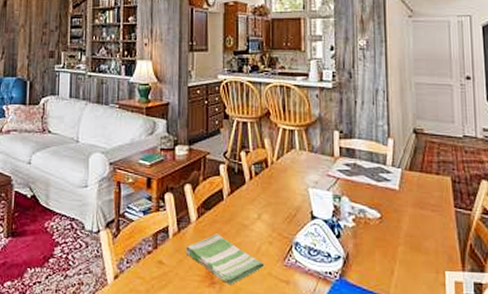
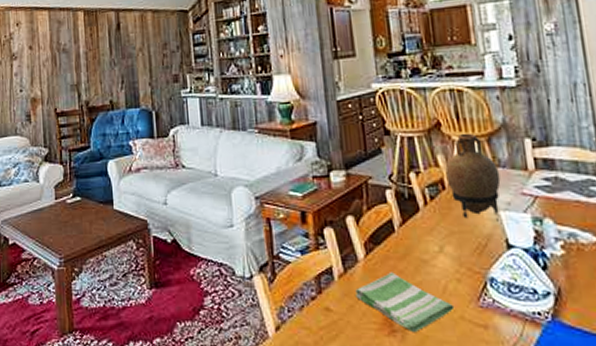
vase: none [270,122,312,196] -> present [445,133,501,221]

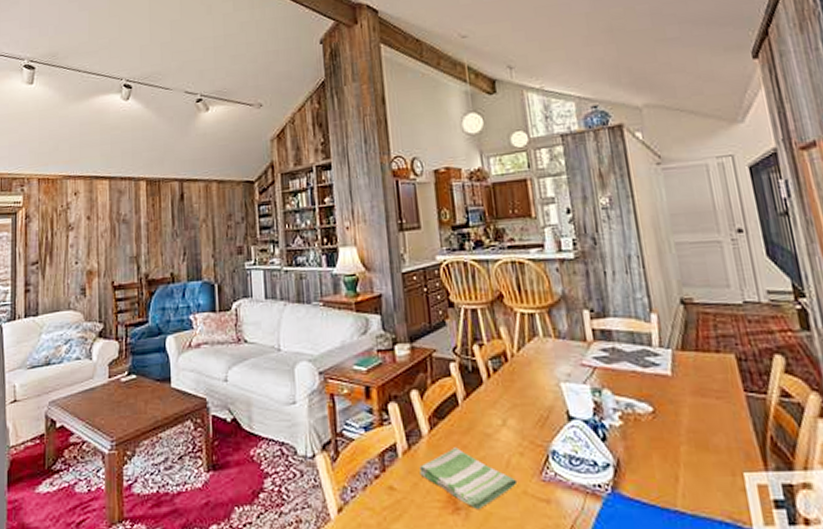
vase: present [445,133,501,221] -> none [507,304,561,393]

